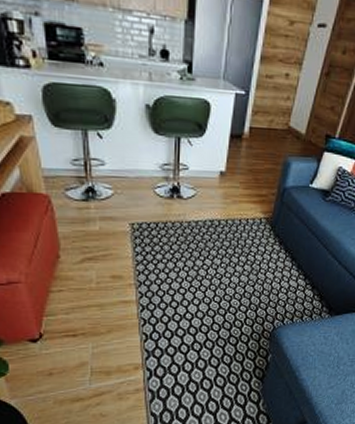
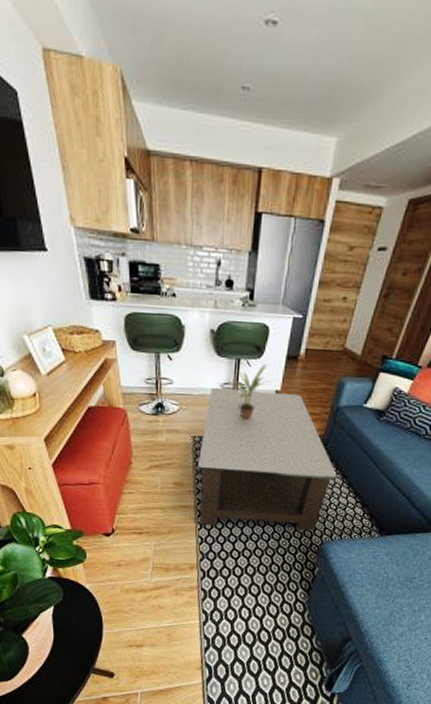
coffee table: none [139,168,287,320] -> present [198,387,337,531]
potted plant: none [174,143,214,205] -> present [234,364,271,421]

